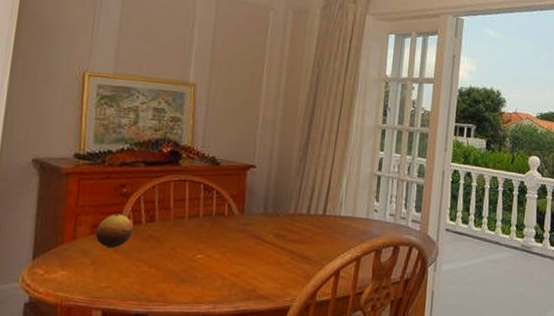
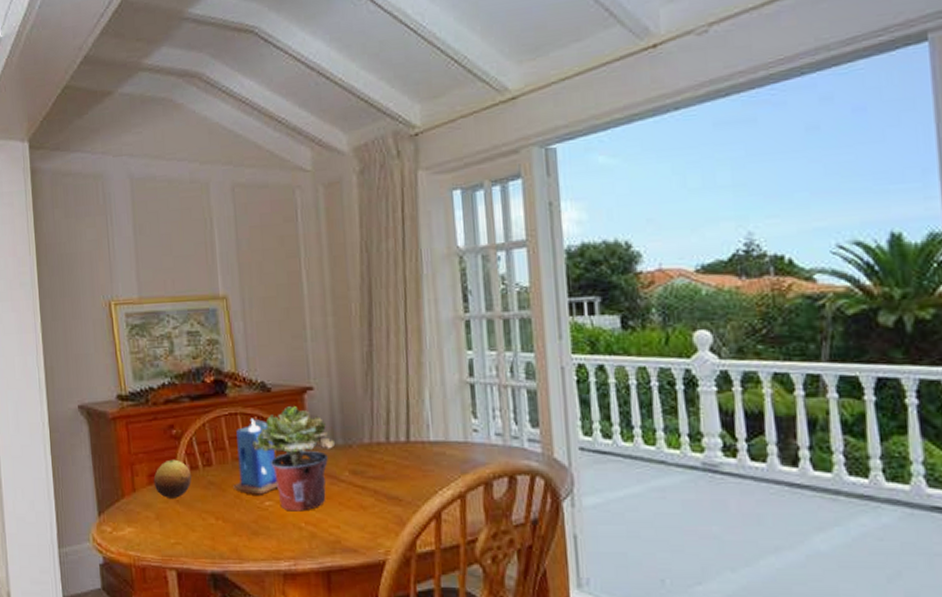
candle: none [170,185,214,249] -> present [233,418,279,495]
potted plant: none [195,179,267,265] -> present [253,406,336,512]

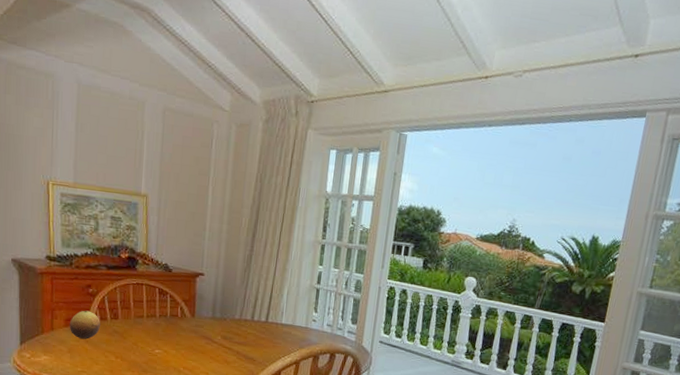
candle: present [233,418,279,495] -> none [132,289,169,345]
potted plant: present [253,406,336,512] -> none [152,285,215,360]

